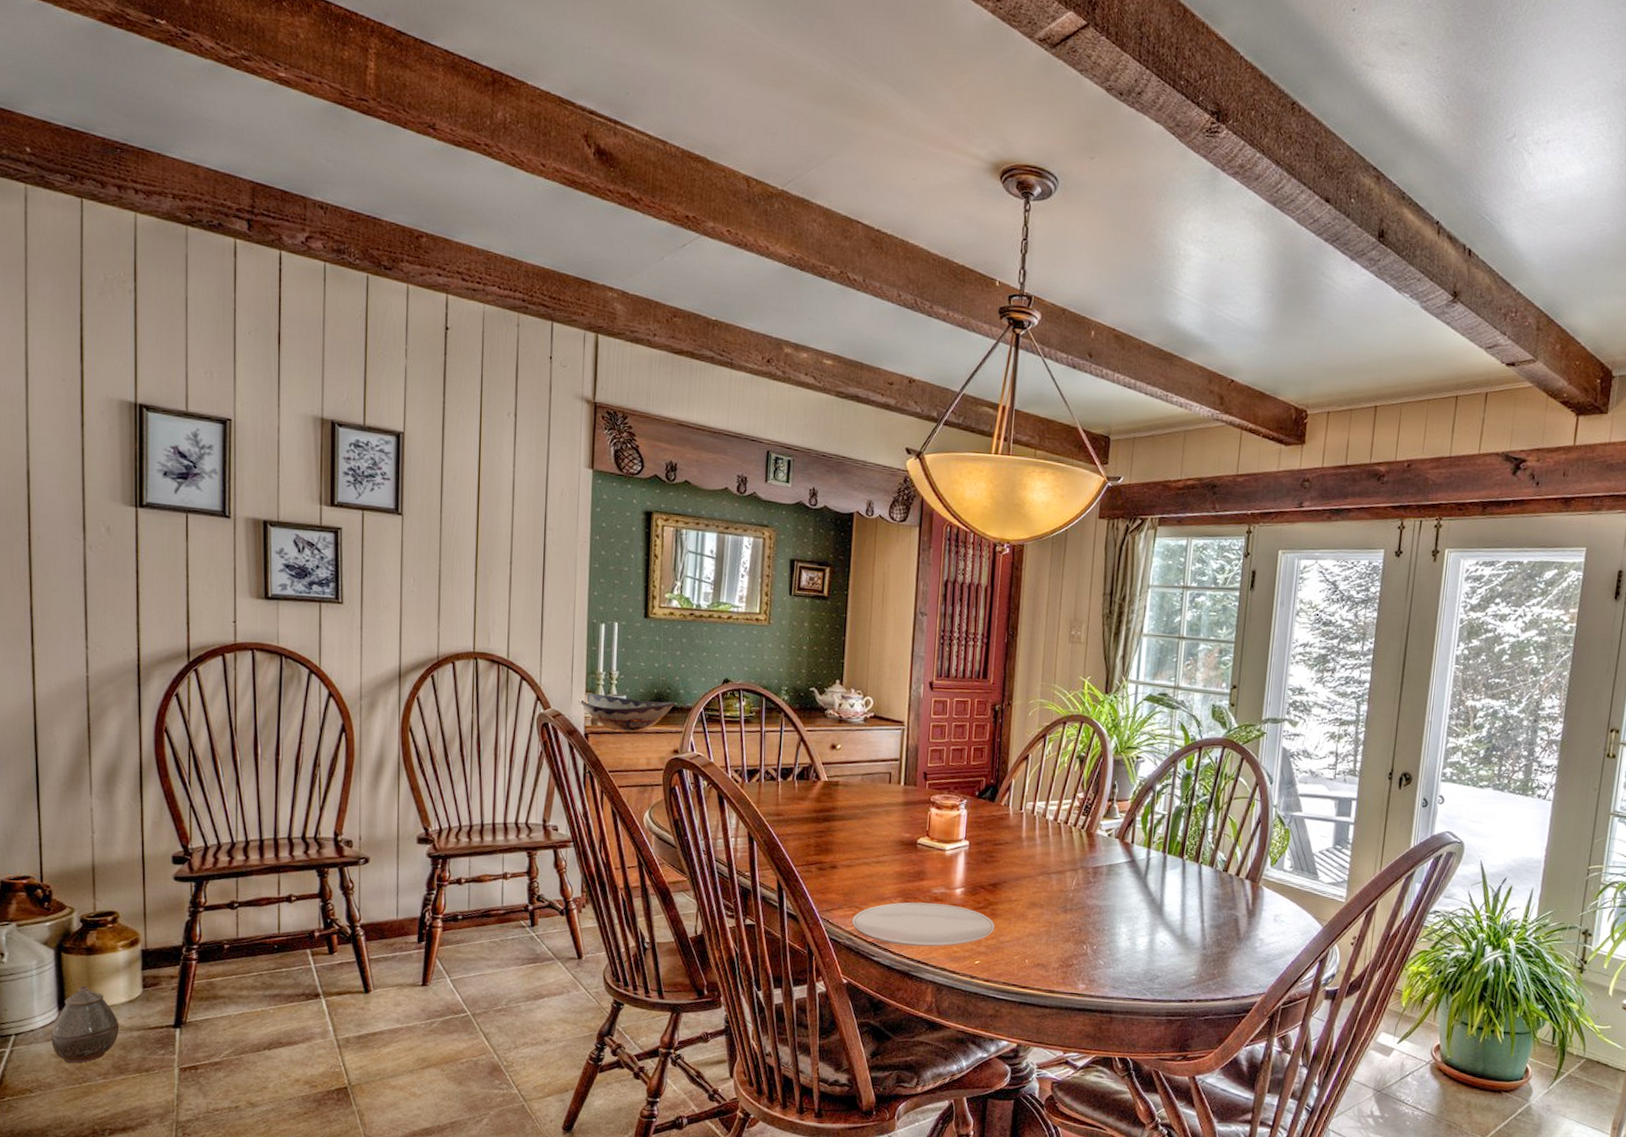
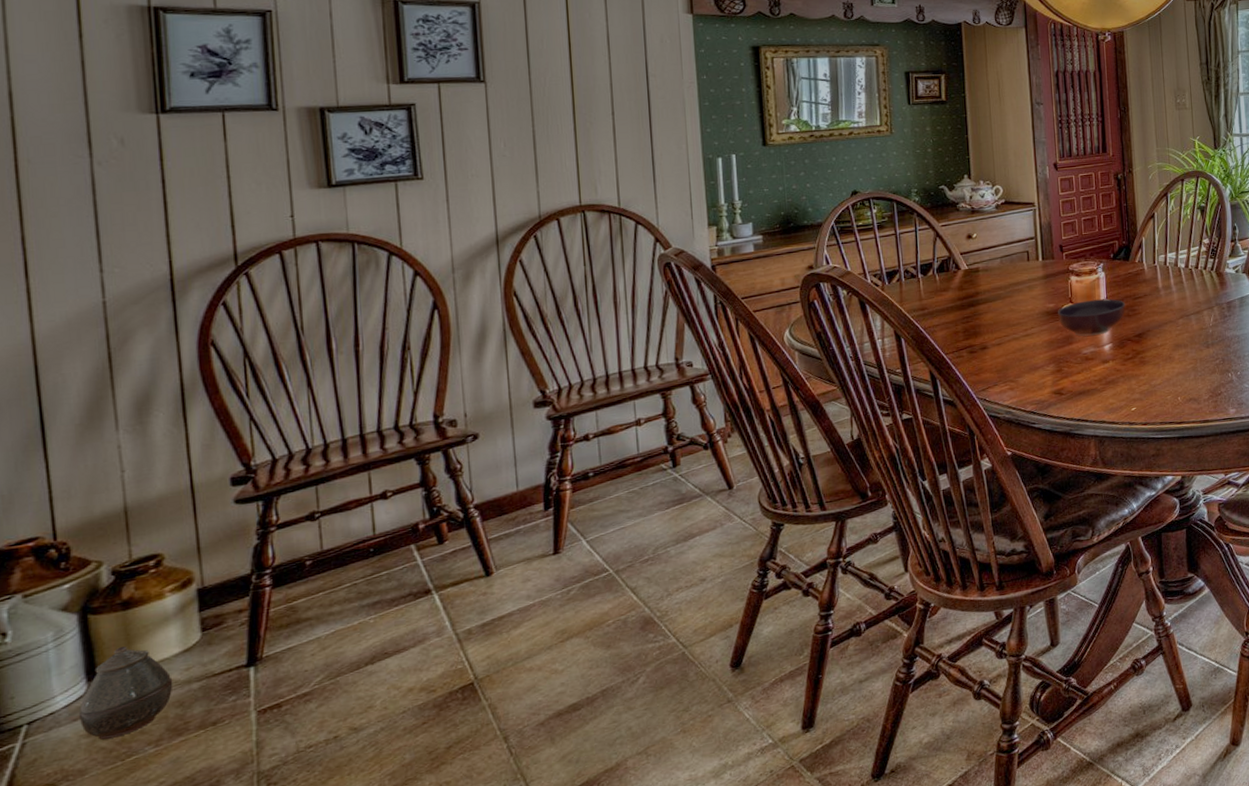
decorative bowl: present [579,693,676,731] -> none [702,220,805,257]
plate: present [852,902,995,948] -> none [1009,361,1145,409]
bowl: none [912,837,985,876] -> present [1057,299,1126,337]

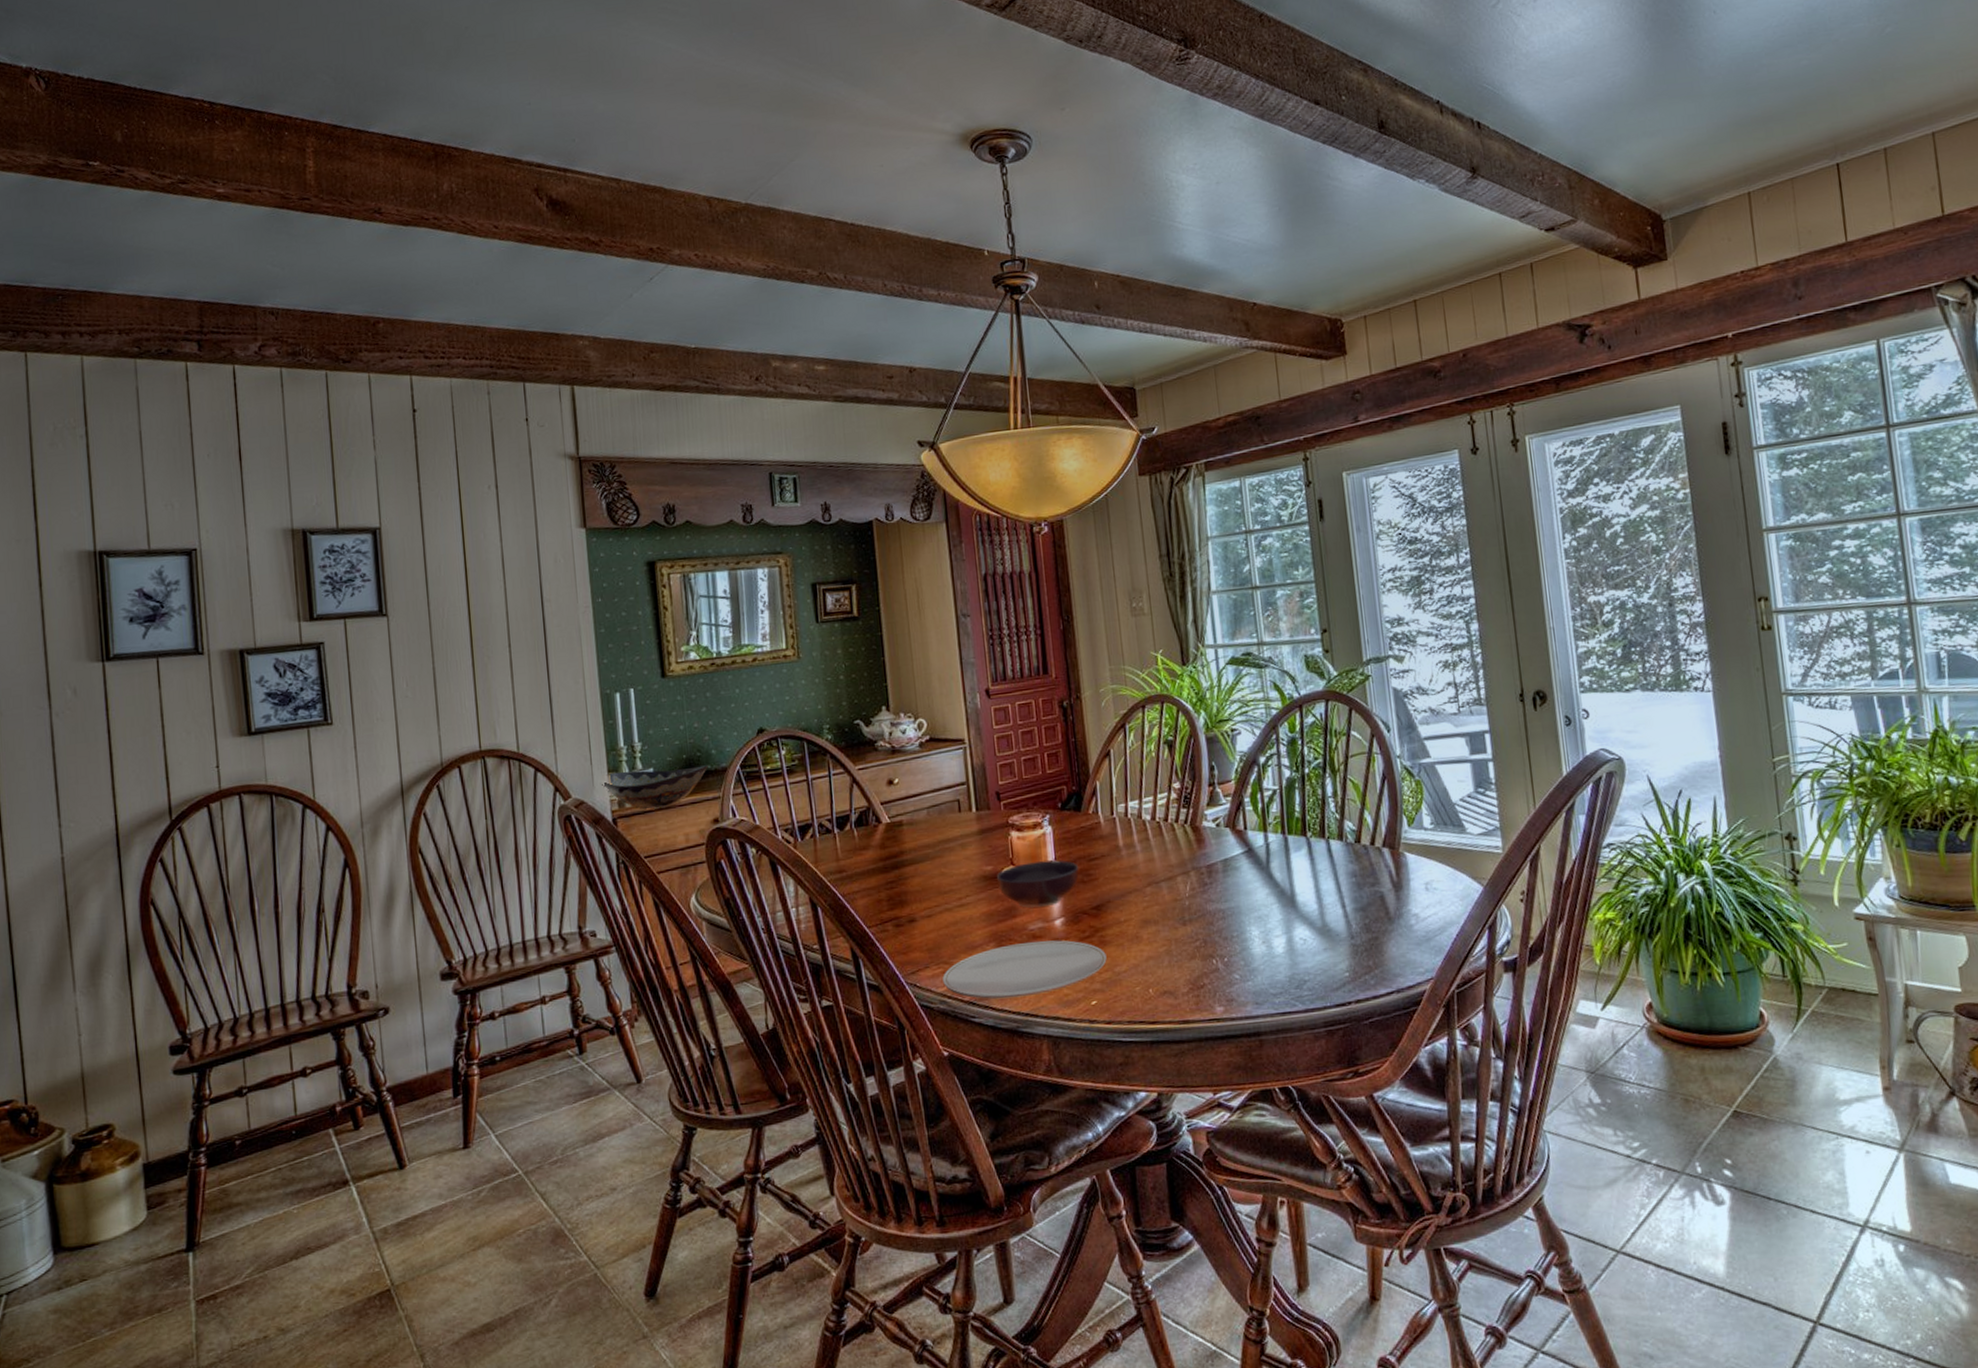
decorative jar: present [78,646,173,740] -> none [47,1220,125,1317]
decorative bowl: none [702,220,805,257] -> present [602,764,708,809]
plate: none [1009,361,1145,409] -> present [943,940,1107,999]

